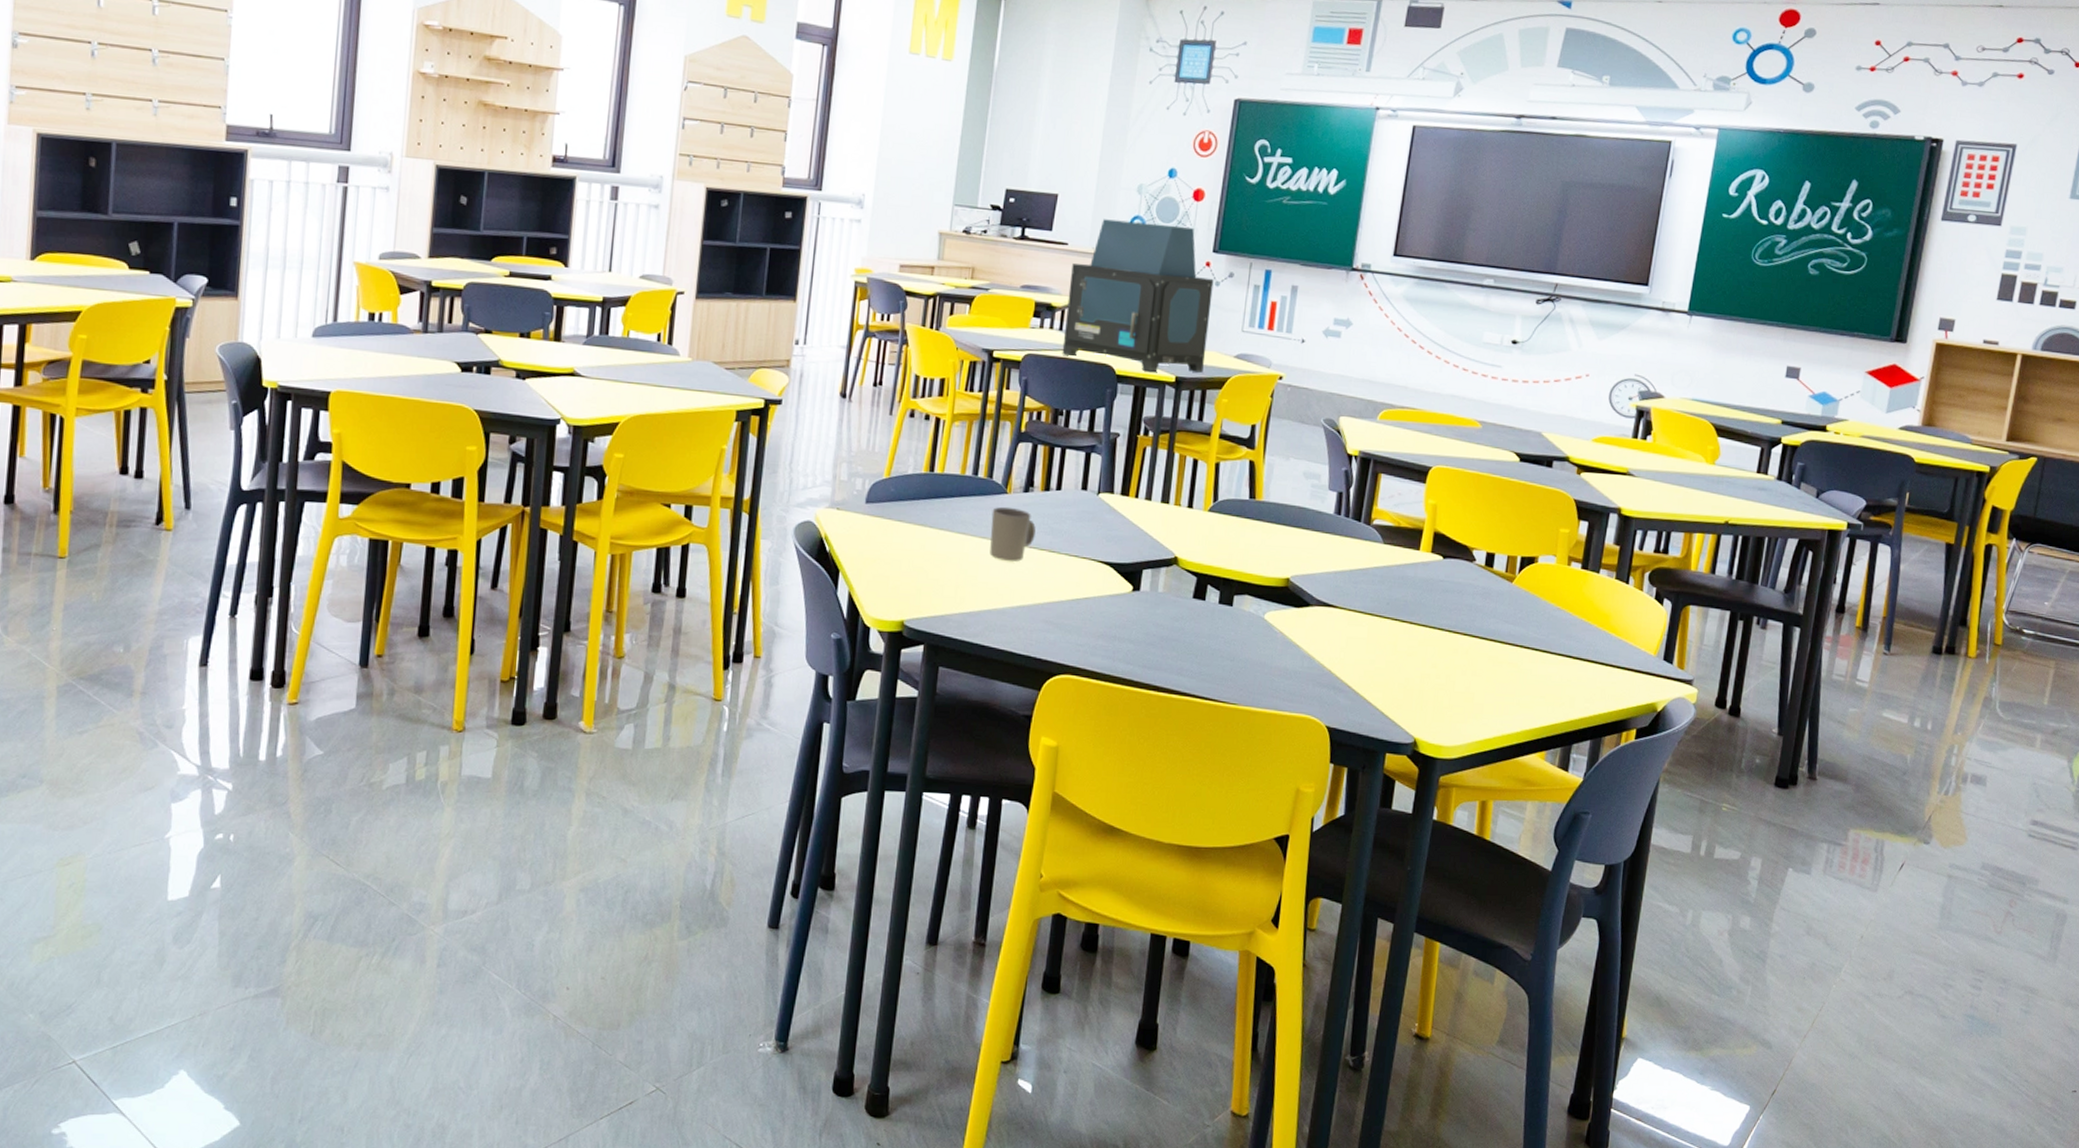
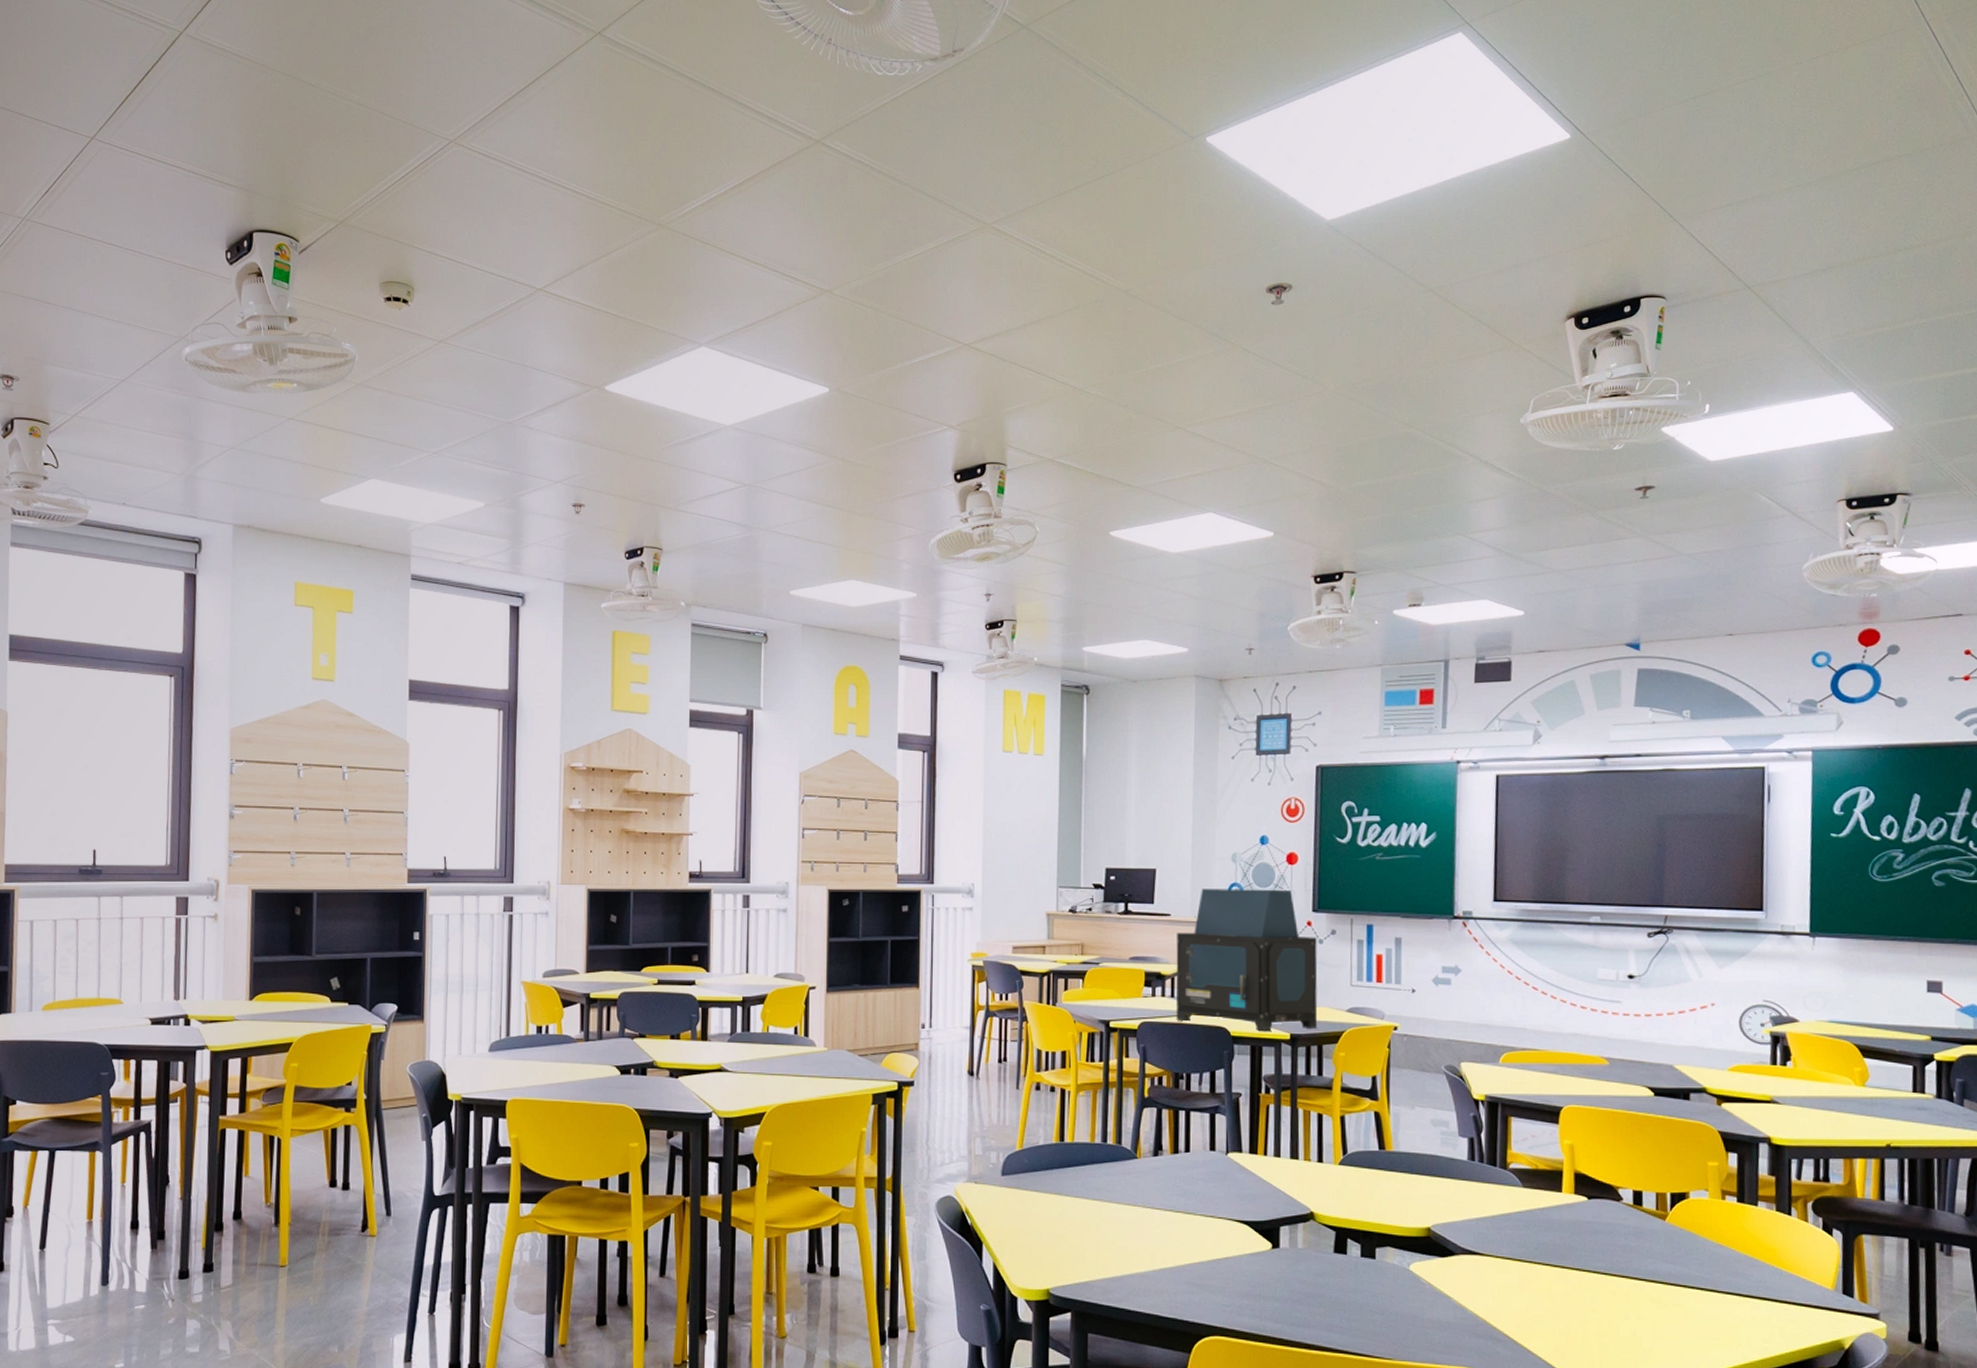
mug: present [989,507,1036,562] -> none [1124,1172,1169,1225]

